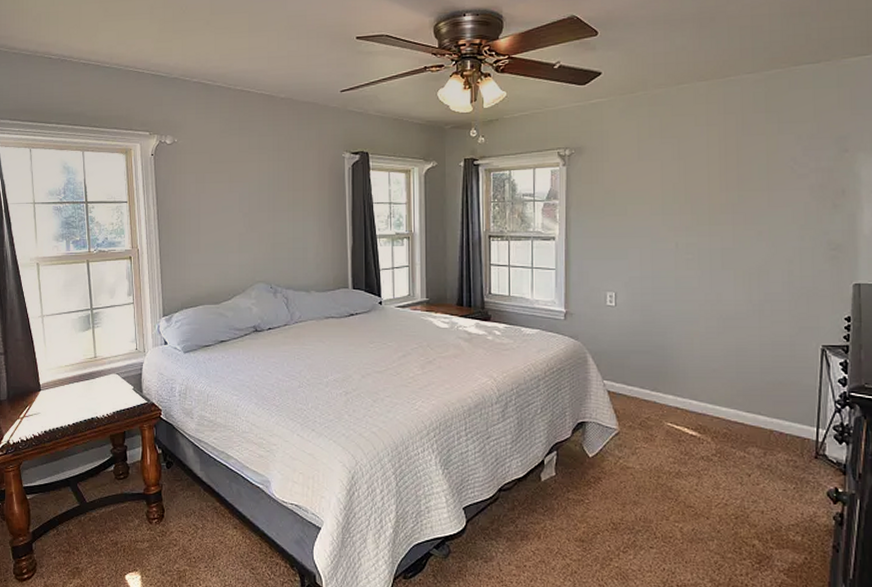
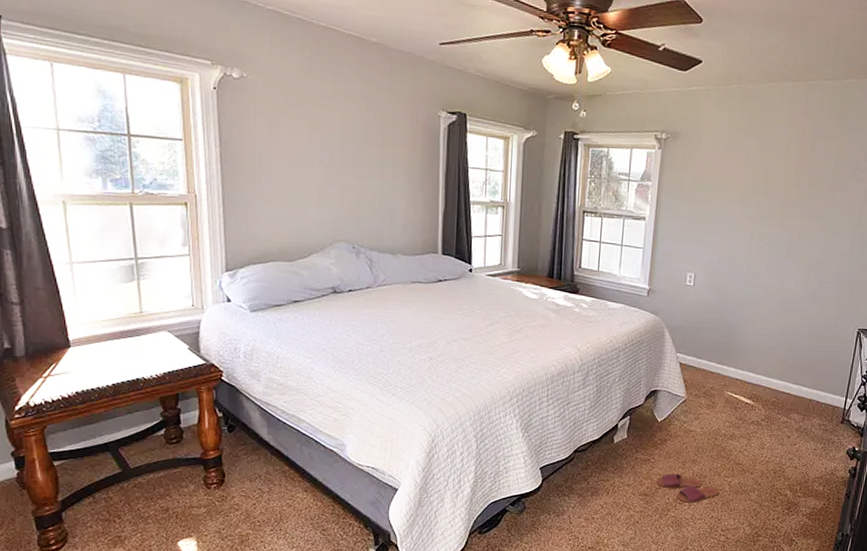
slippers: none [595,517,669,552] -> present [657,473,719,503]

